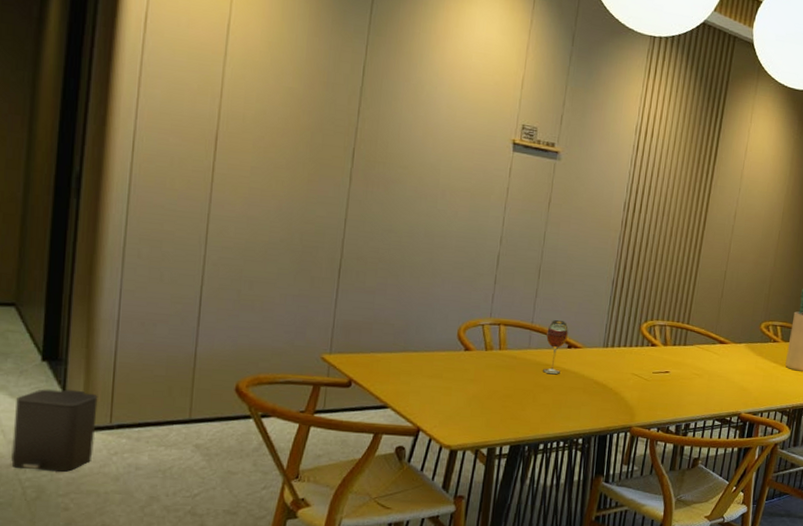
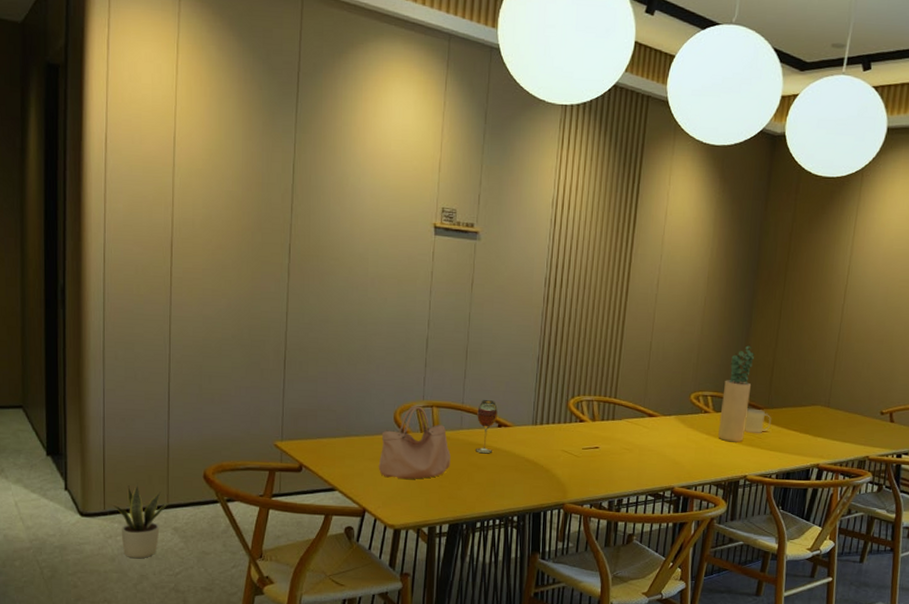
pedal bin: present [11,389,98,472] -> none [29,480,93,553]
potted plant: none [121,394,193,479] -> present [112,482,170,559]
handbag: none [437,323,517,399] -> present [378,406,451,479]

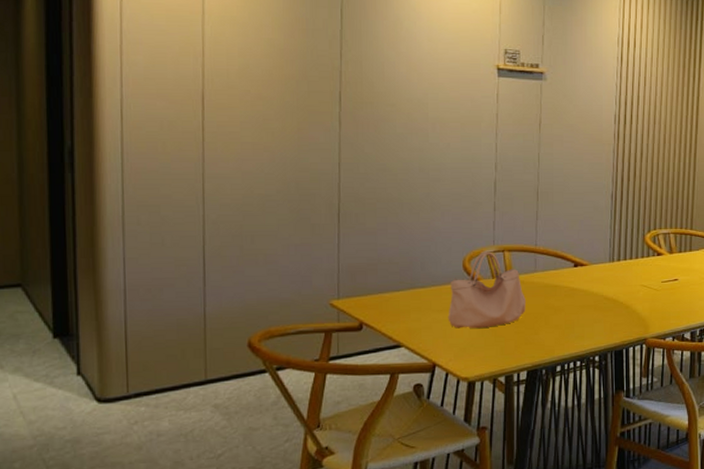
potted plant: present [112,482,170,559] -> none [137,359,209,444]
wineglass: present [476,400,498,454] -> none [552,240,573,295]

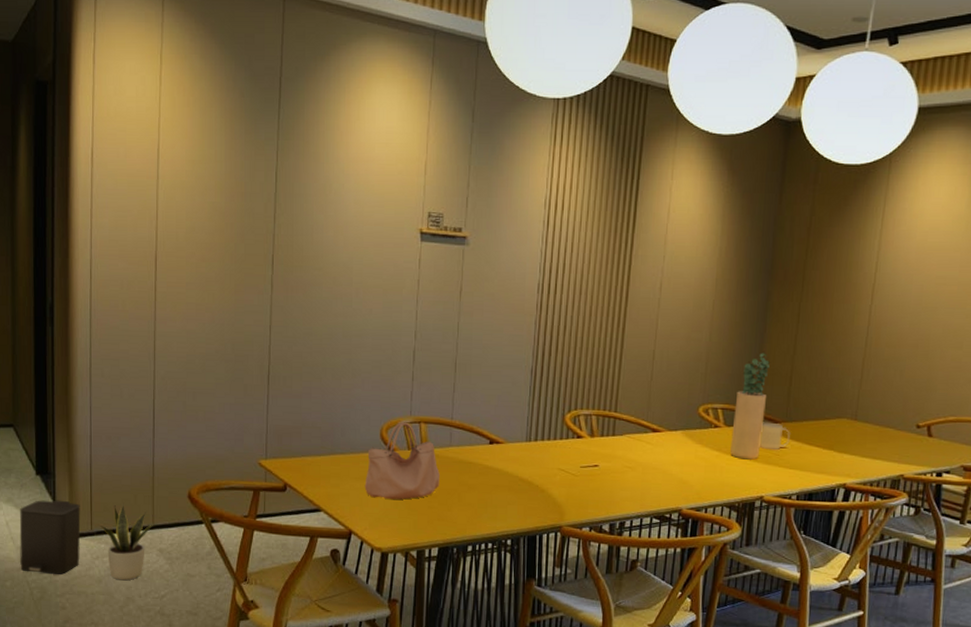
pedal bin: none [31,363,113,448] -> present [19,500,80,574]
potted plant: none [137,359,209,444] -> present [99,502,156,581]

